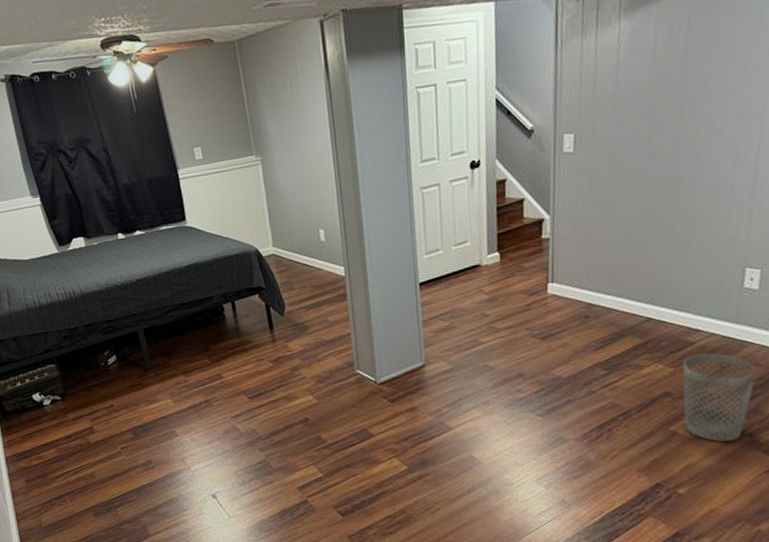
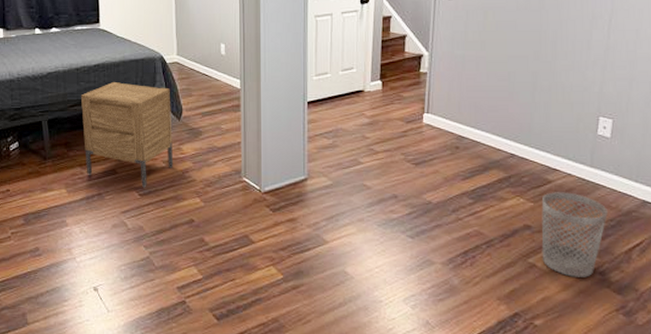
nightstand: none [175,282,282,390] -> present [80,82,174,188]

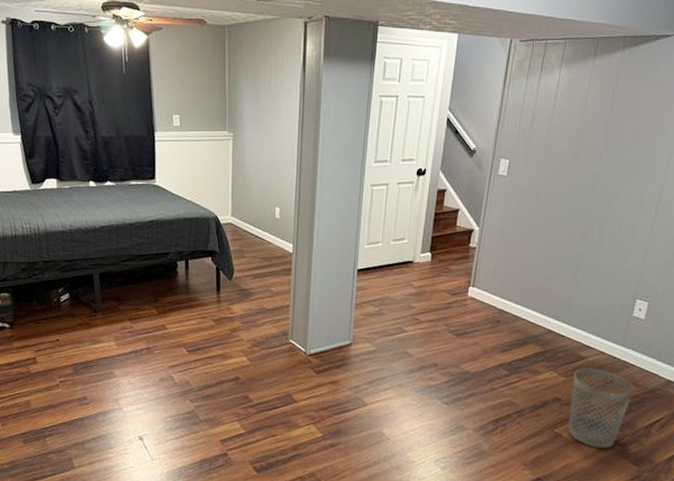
nightstand: present [80,82,174,188] -> none [133,239,223,345]

